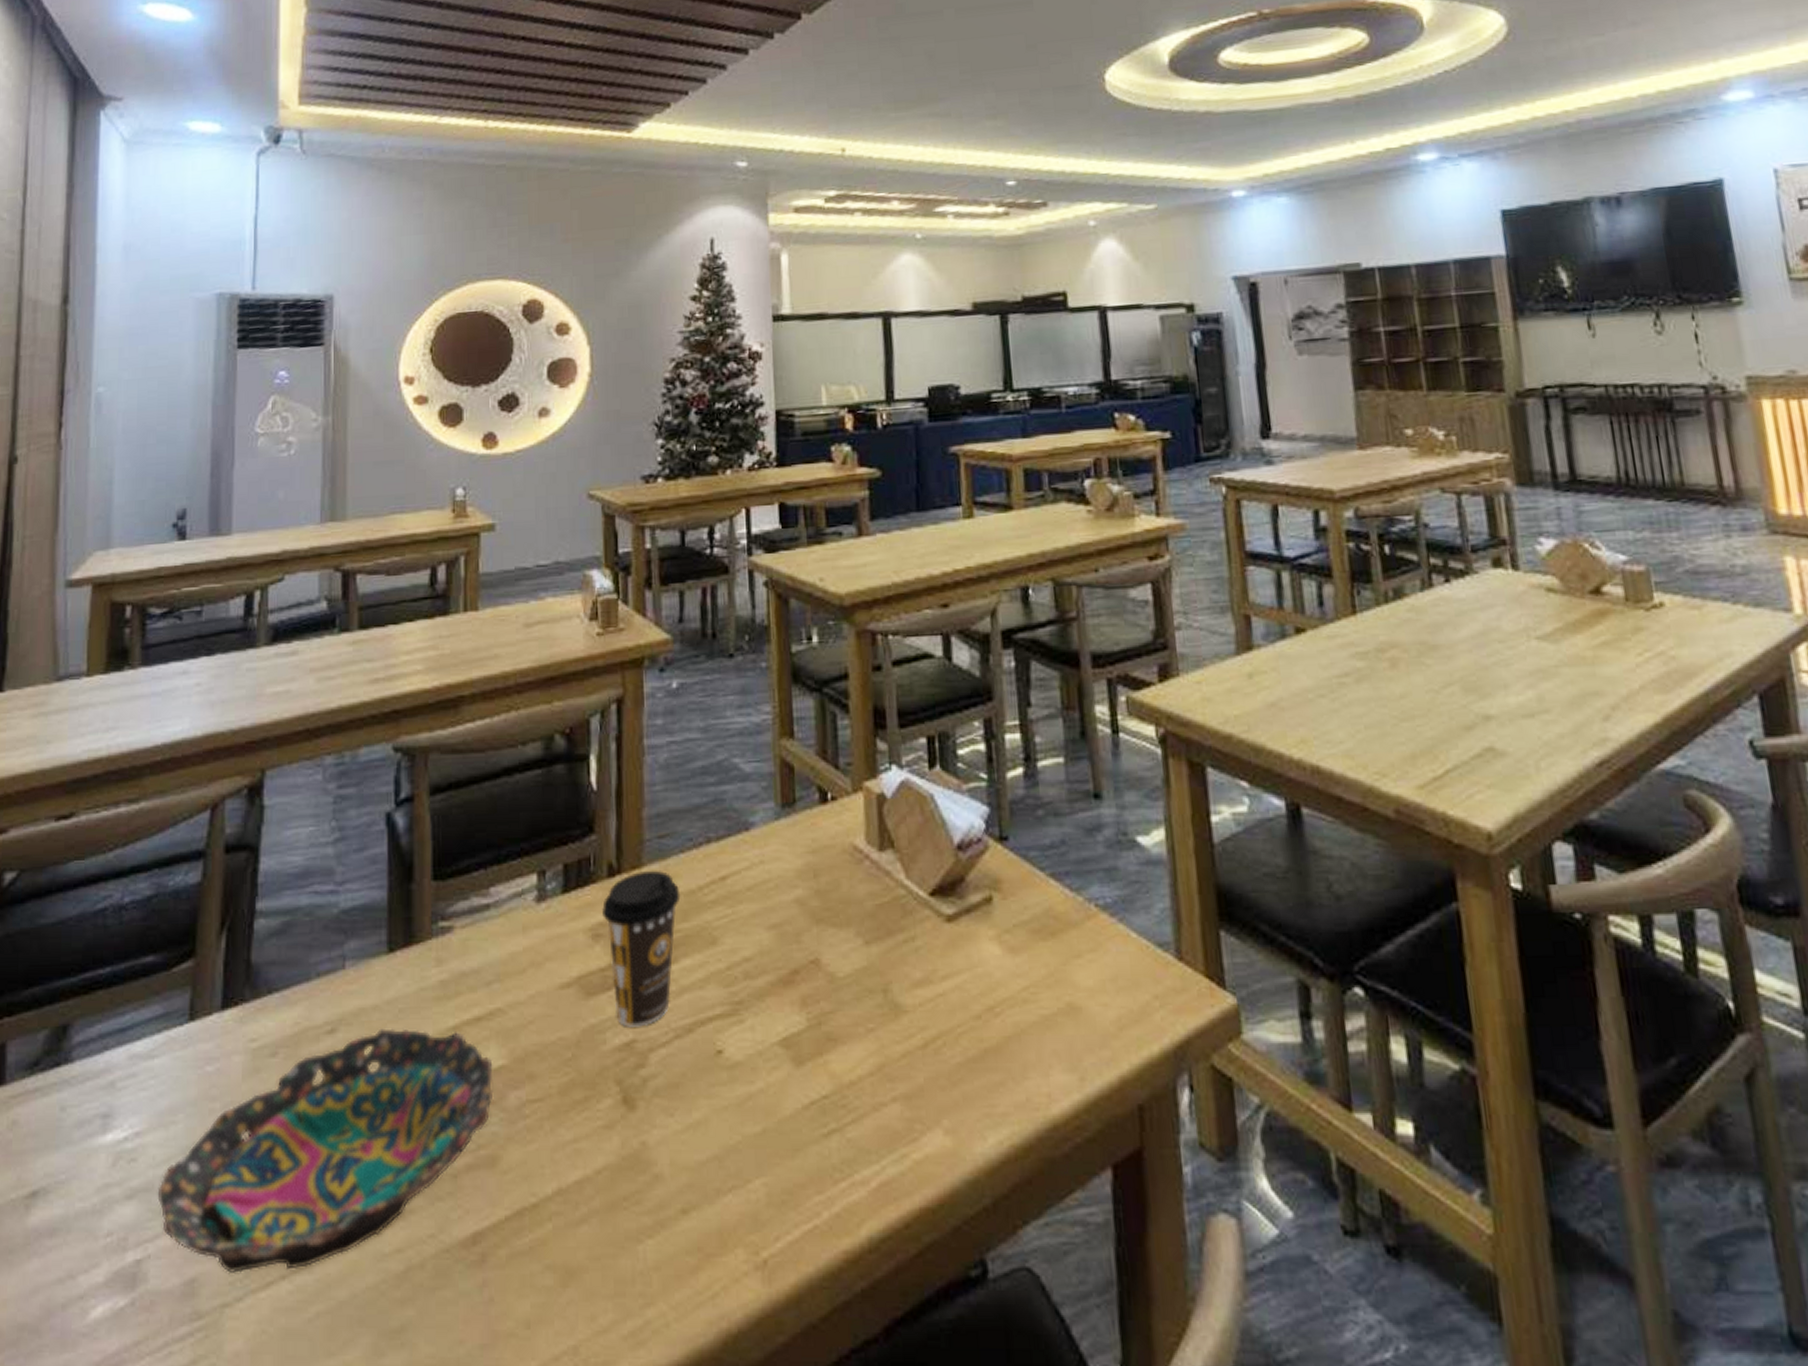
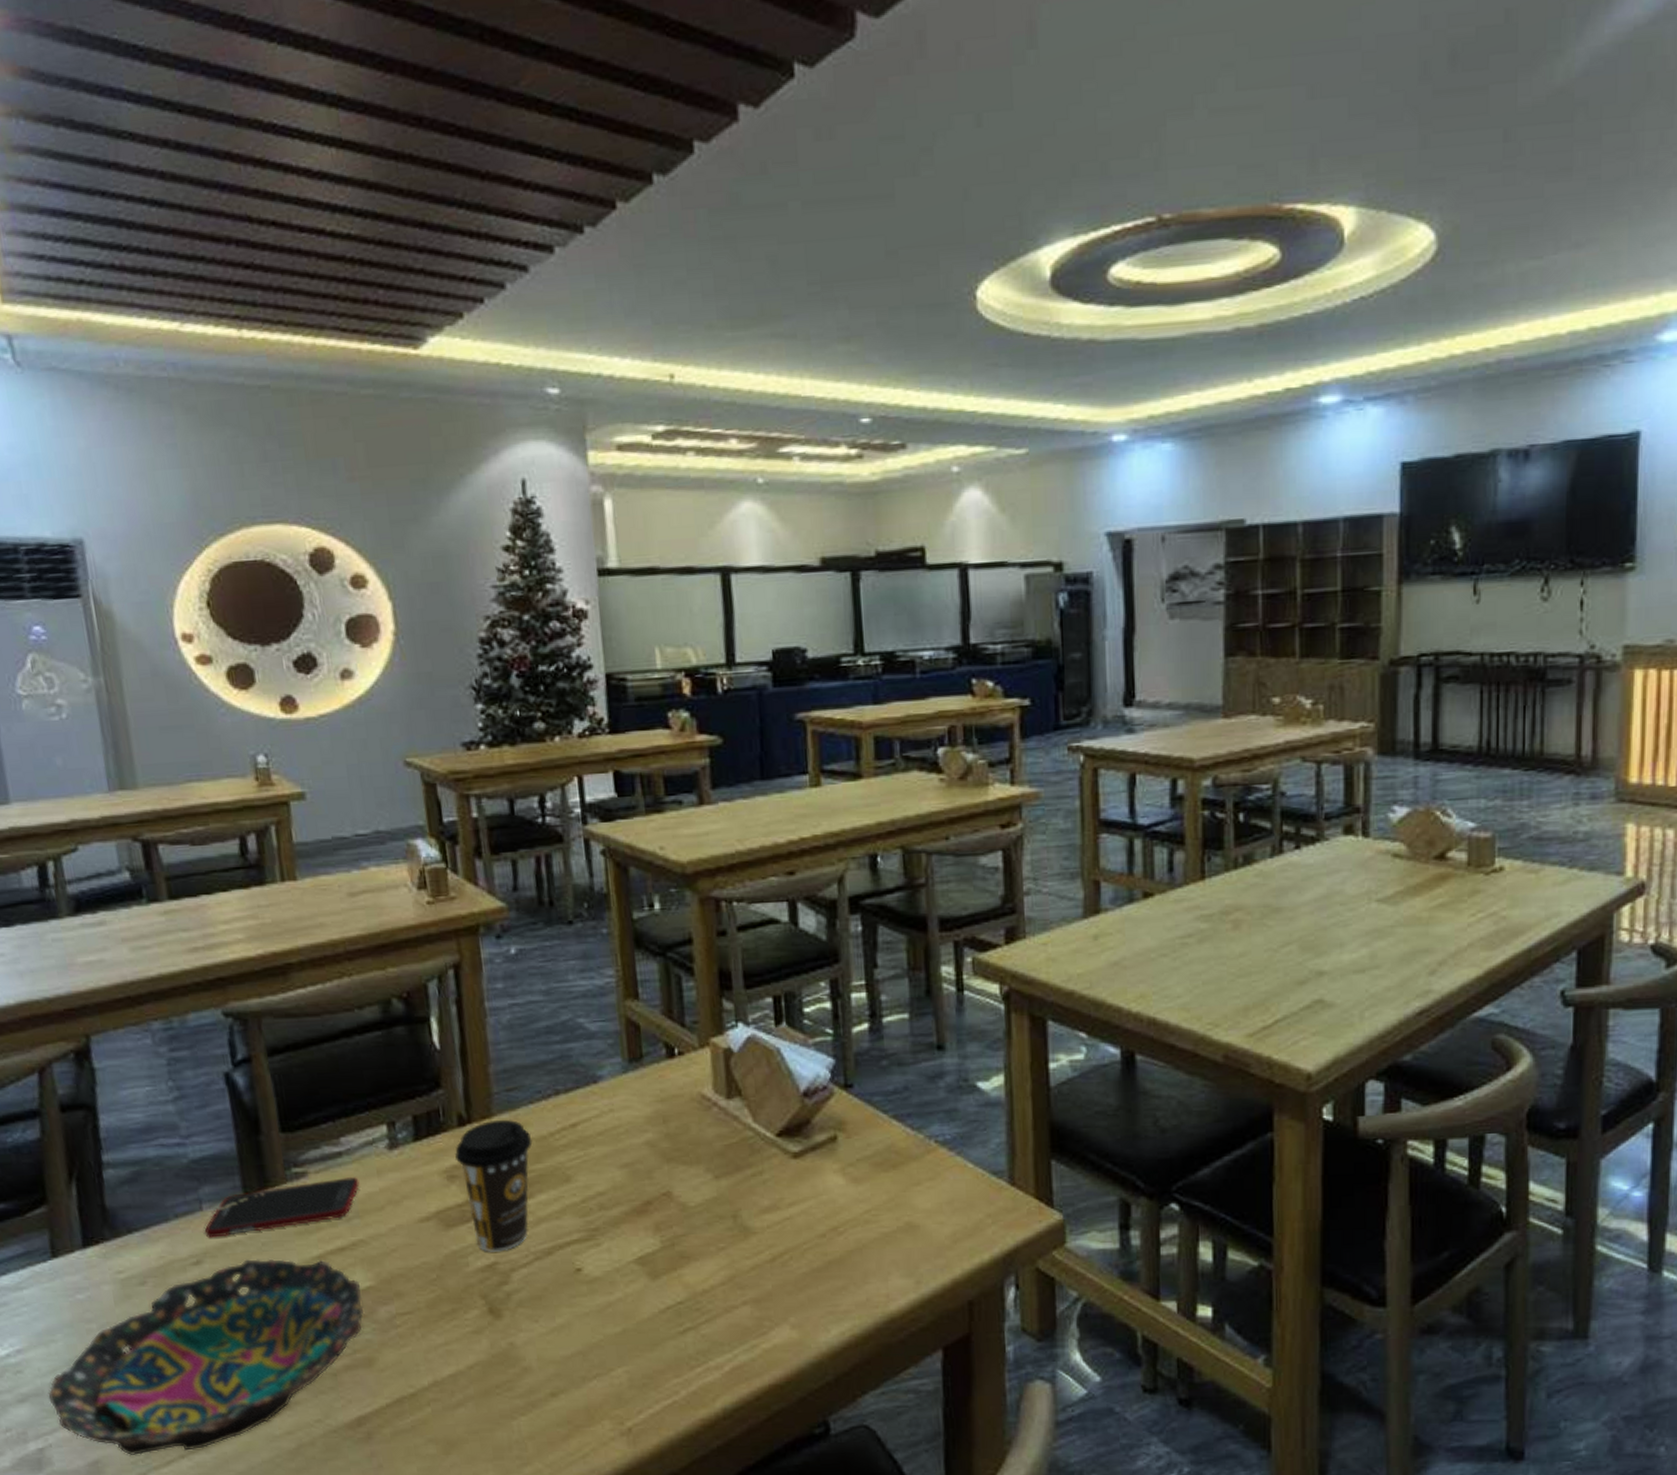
cell phone: none [343,934,504,1002] -> present [204,1177,360,1238]

